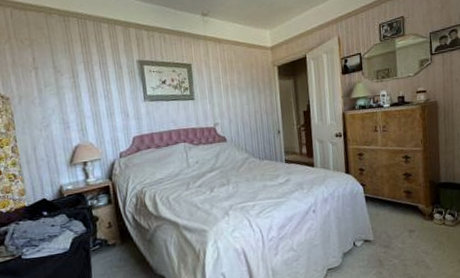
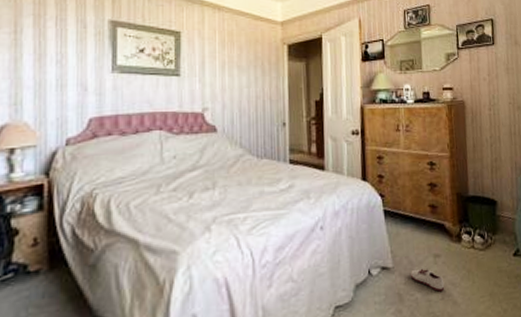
shoe: none [388,240,419,259] -> present [410,268,445,292]

